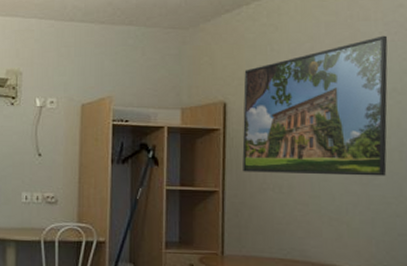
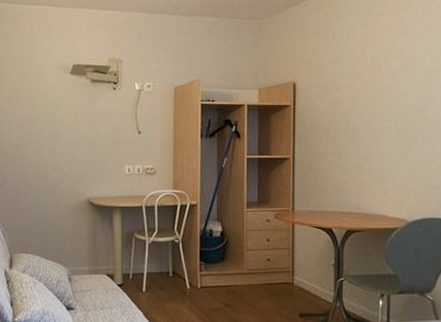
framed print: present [242,35,388,176] -> none [309,22,426,141]

